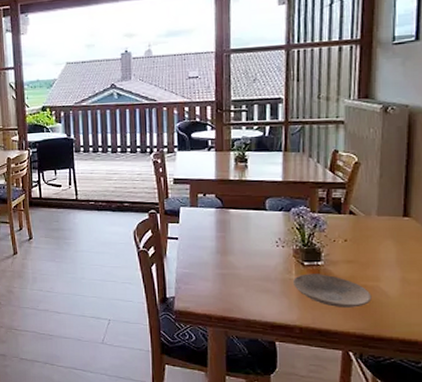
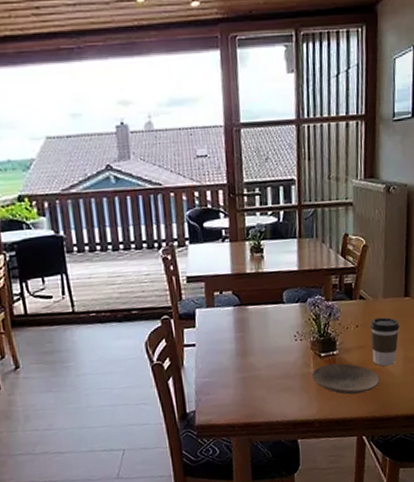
coffee cup: none [361,235,397,285] -> present [370,317,400,367]

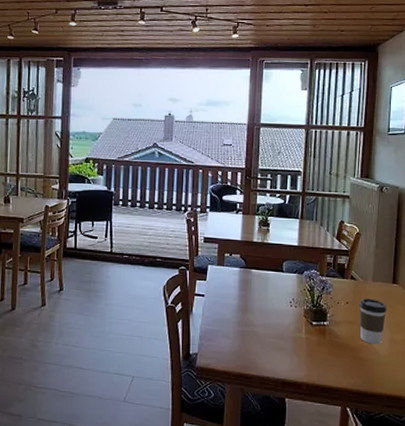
plate: present [311,363,380,395] -> none [302,333,366,365]

